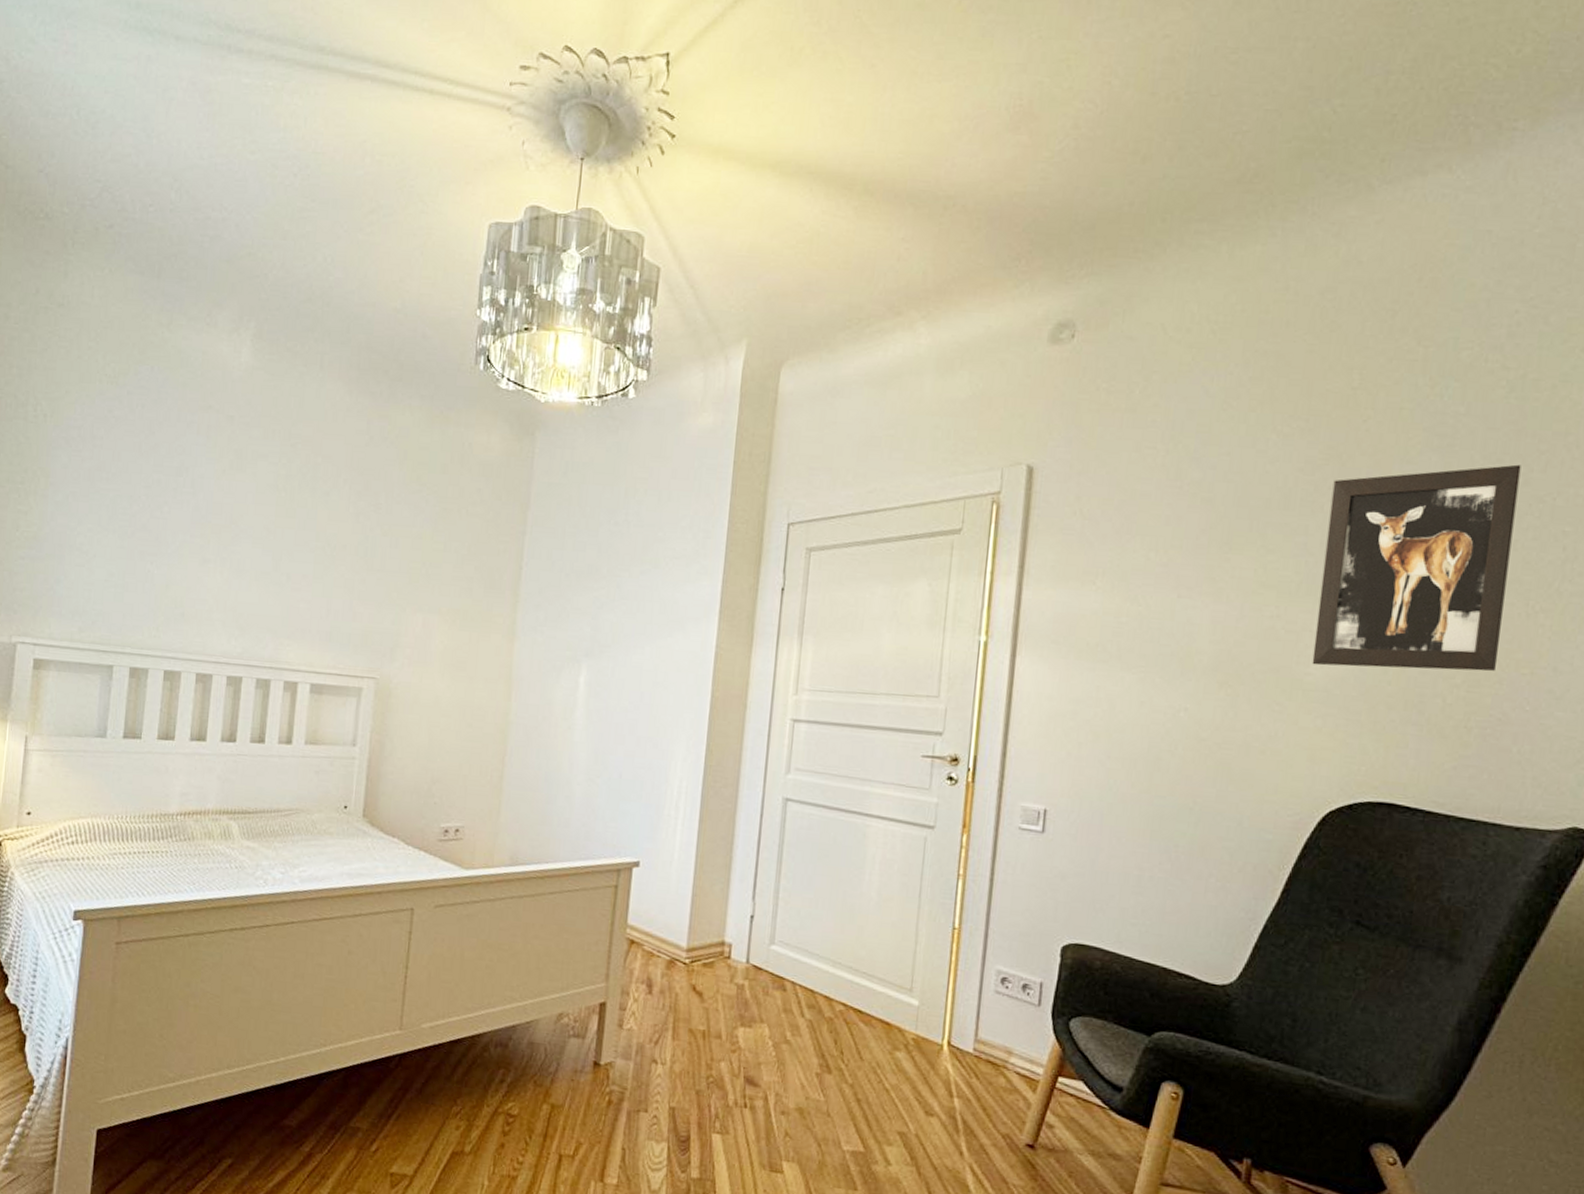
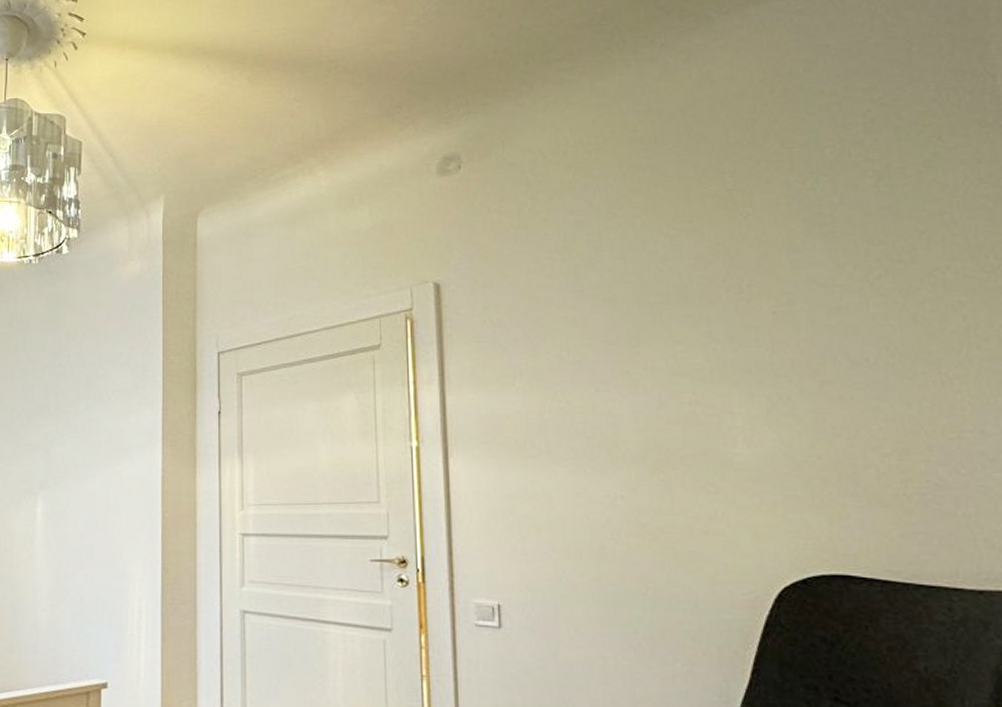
wall art: present [1312,464,1521,672] -> none [726,244,922,445]

